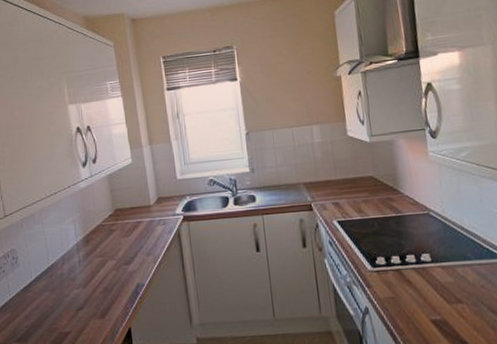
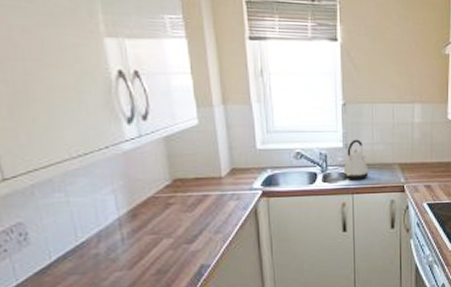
kettle: none [251,163,276,202] -> present [343,139,369,180]

